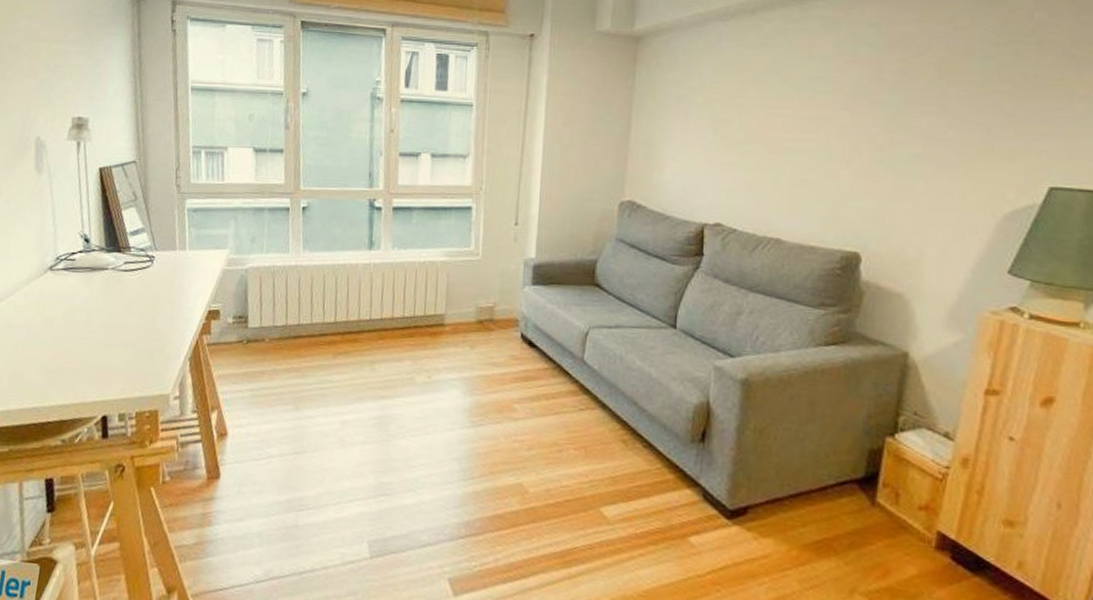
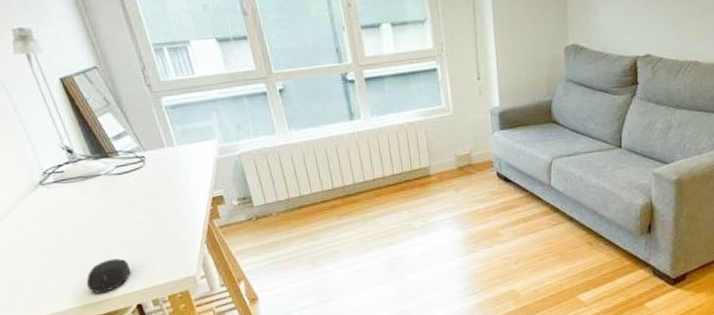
computer mouse: none [60,360,107,396] -> present [86,258,130,293]

